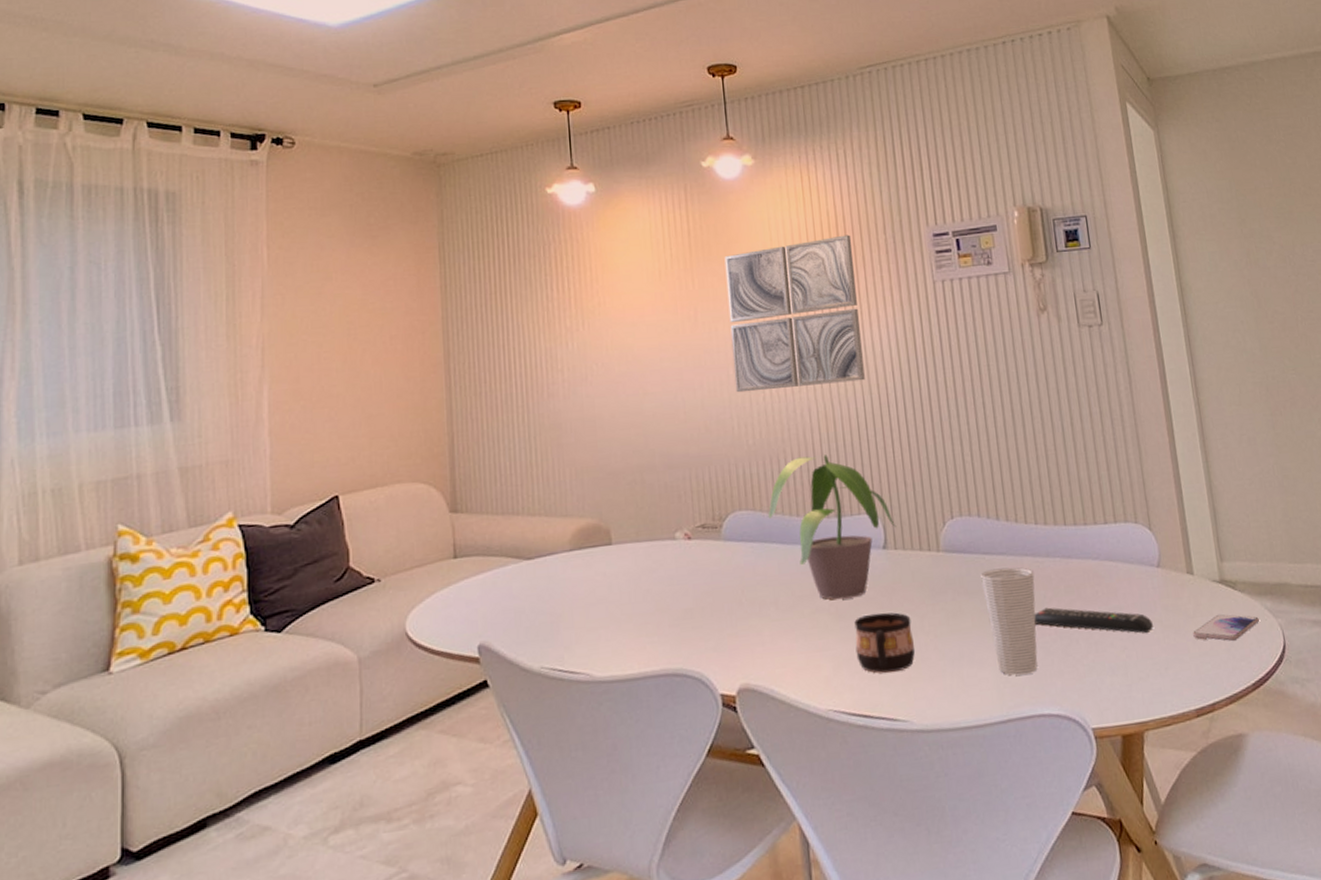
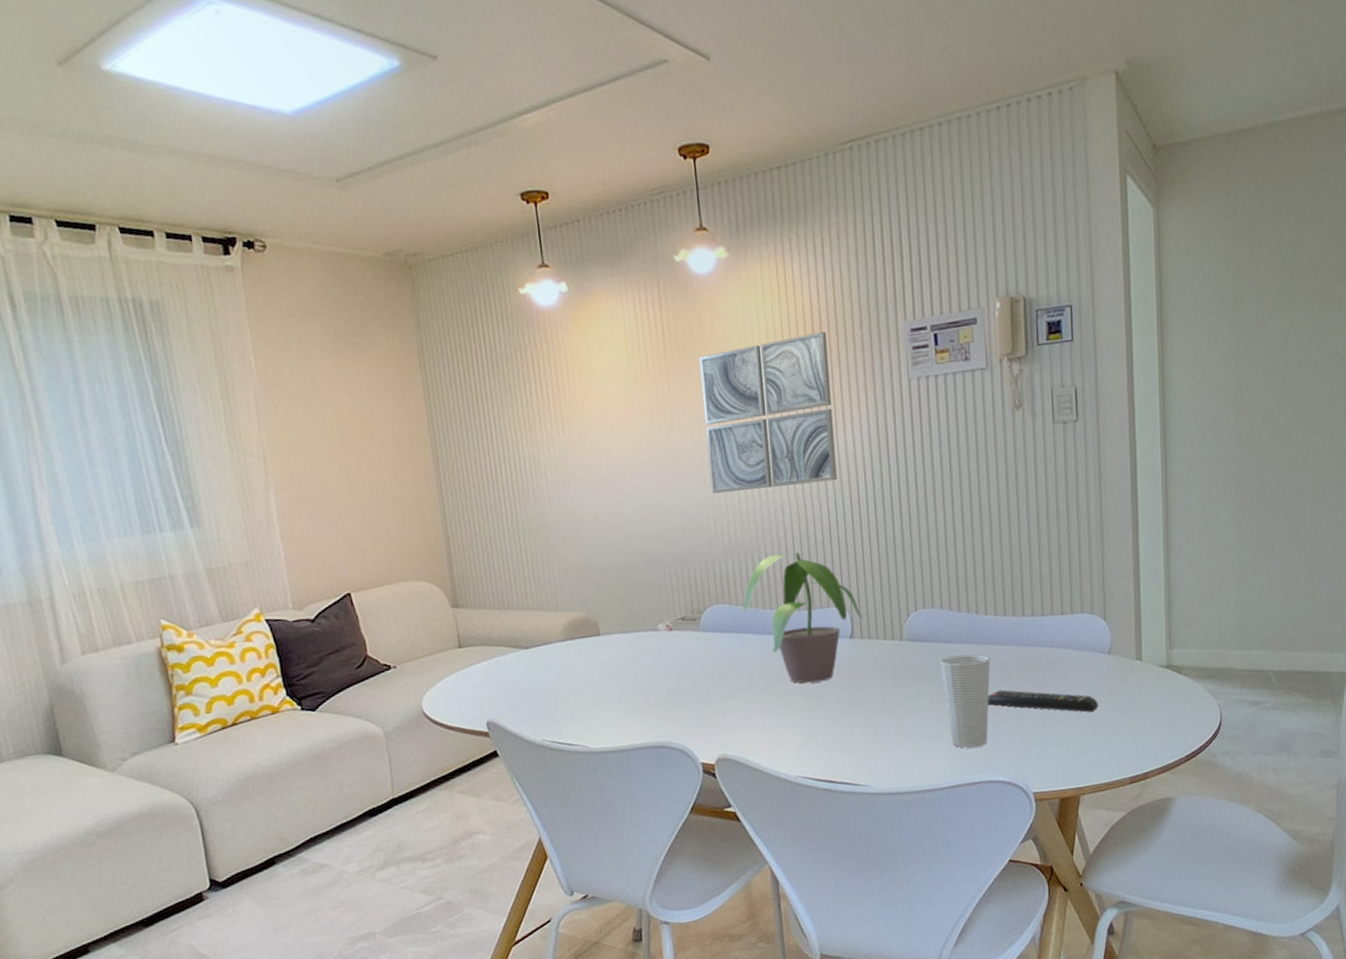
cup: present [854,612,916,674] -> none [821,694,877,746]
smartphone: present [1192,614,1259,642] -> none [1134,695,1199,720]

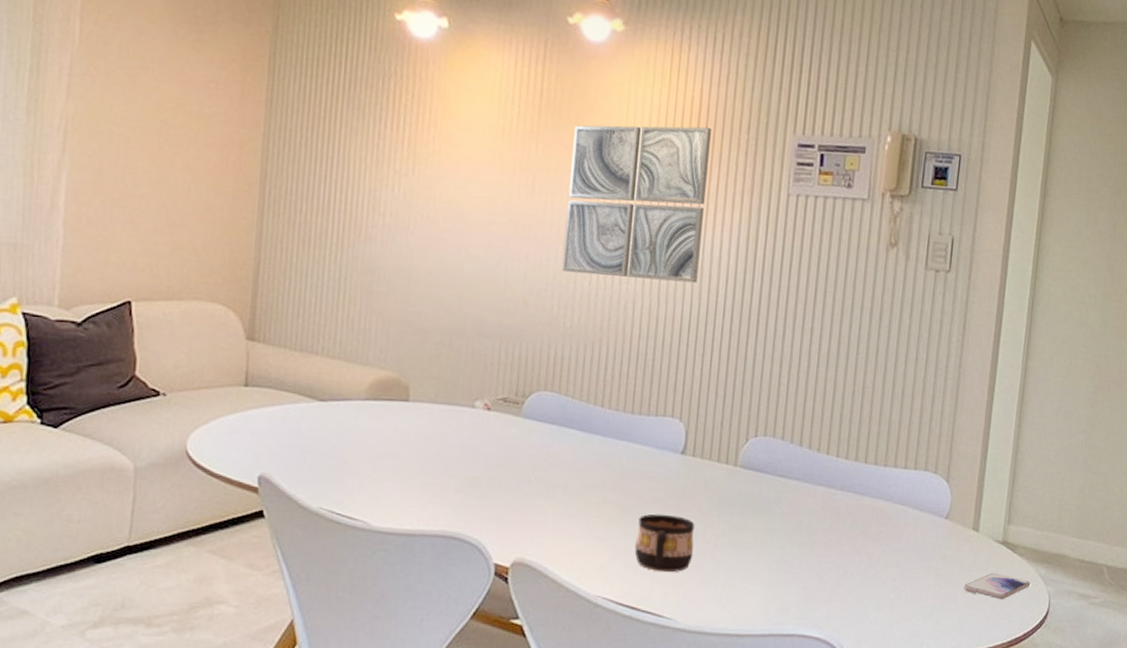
potted plant: present [743,552,863,684] -> none [573,349,699,496]
cup: none [821,694,877,746] -> present [634,514,695,573]
cup: present [940,654,991,748] -> none [770,492,825,596]
remote control: present [987,690,1098,713] -> none [815,537,928,579]
smartphone: none [1134,695,1199,720] -> present [963,572,1030,600]

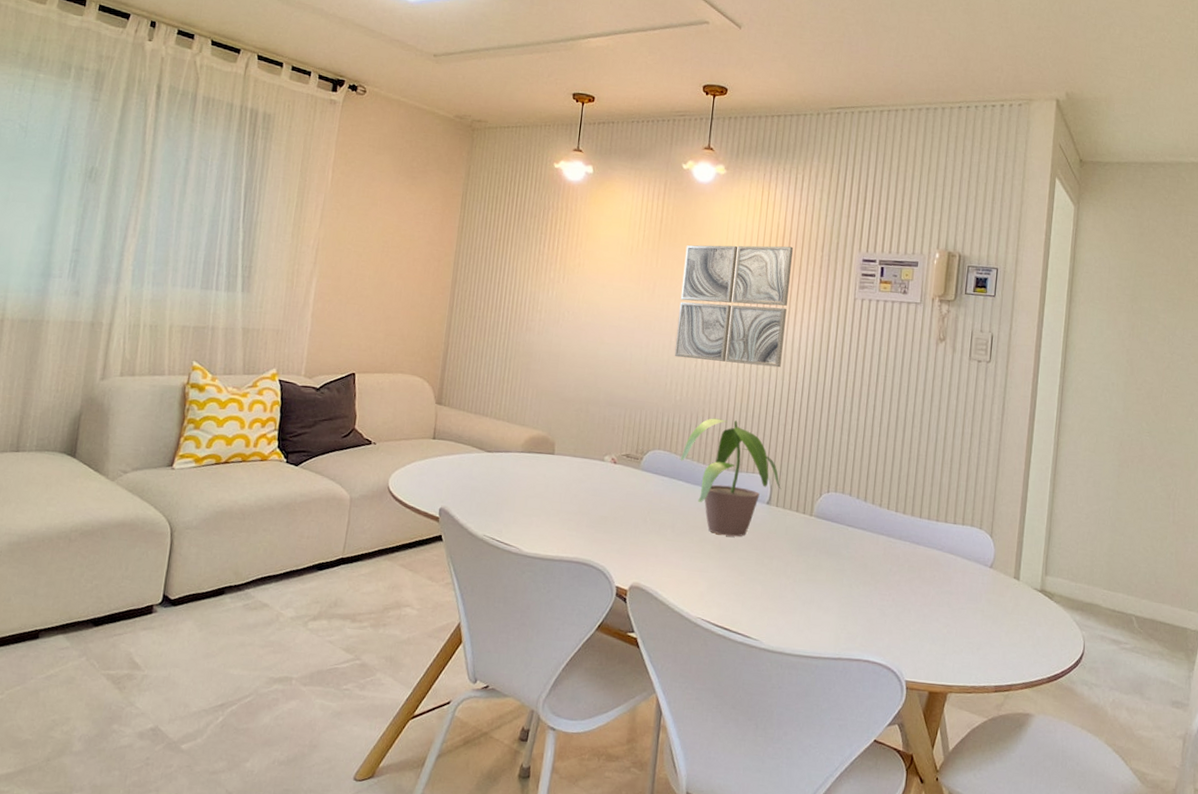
potted plant: none [573,349,699,496] -> present [681,418,782,537]
cup: present [634,514,695,573] -> none [728,552,778,601]
smartphone: present [963,572,1030,600] -> none [1006,616,1066,641]

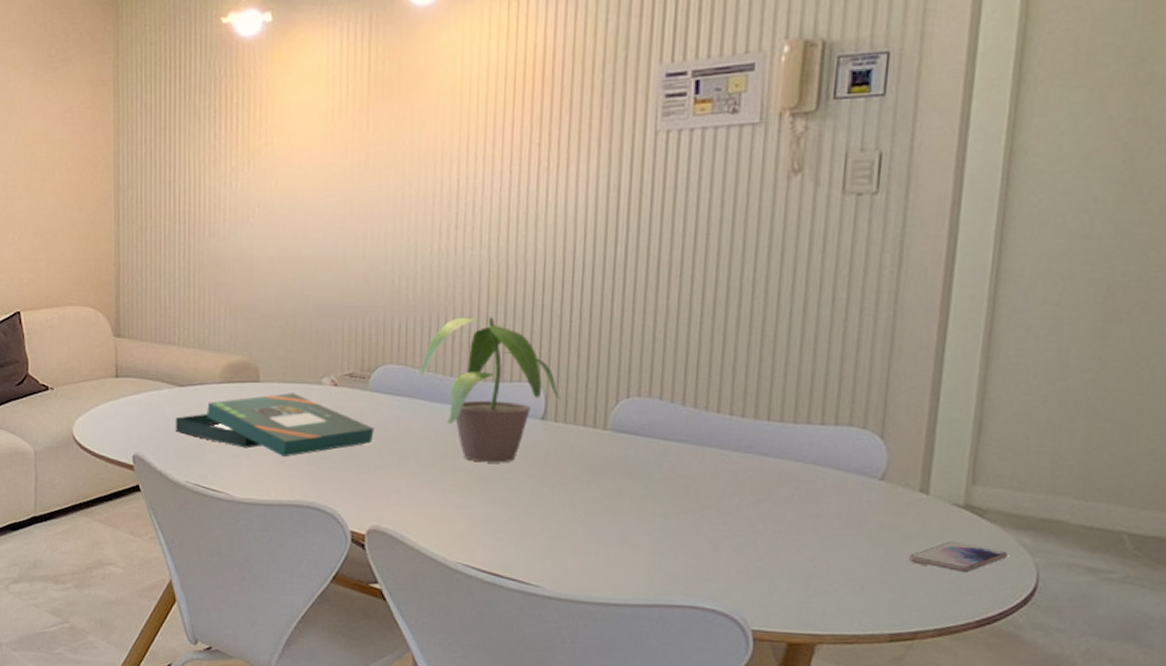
board game: none [479,465,642,519] -> present [175,393,374,456]
wall art: present [674,245,794,368] -> none [401,73,560,245]
smartphone: none [1006,616,1066,641] -> present [907,541,1008,573]

